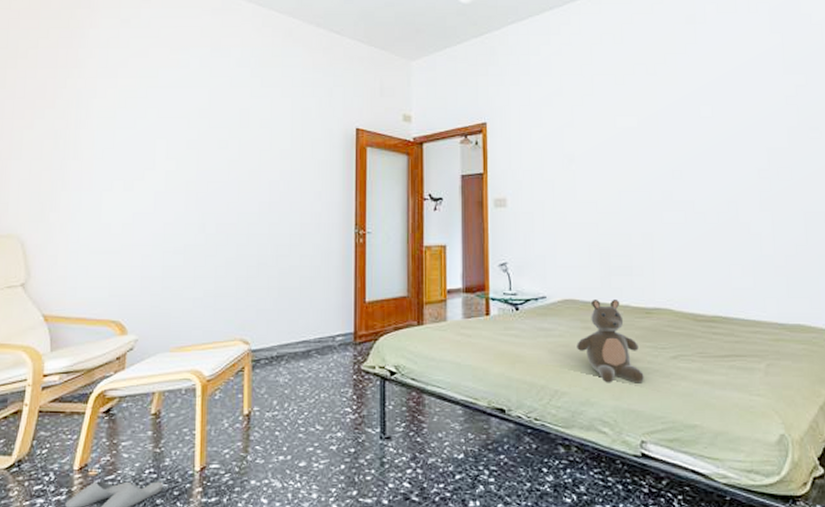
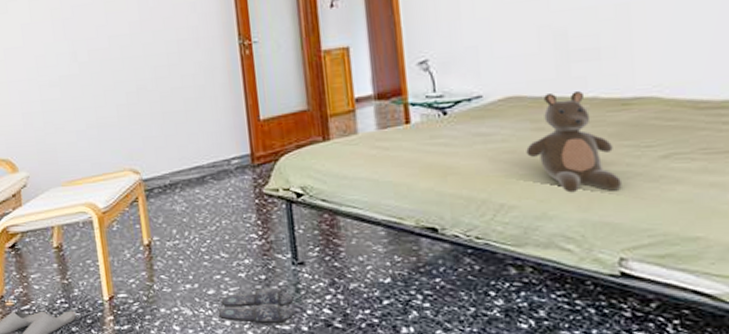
slippers: none [306,461,378,496] -> present [218,288,294,323]

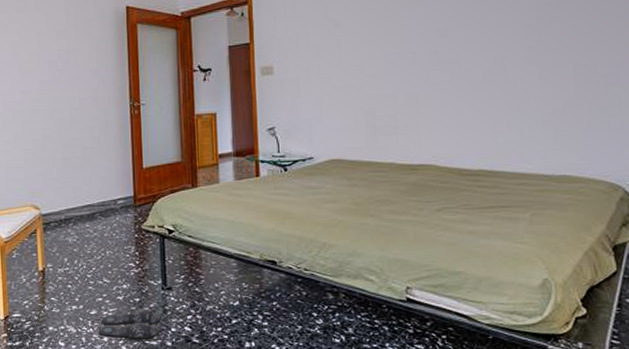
stuffed bear: present [526,91,622,193] -> none [343,158,409,236]

